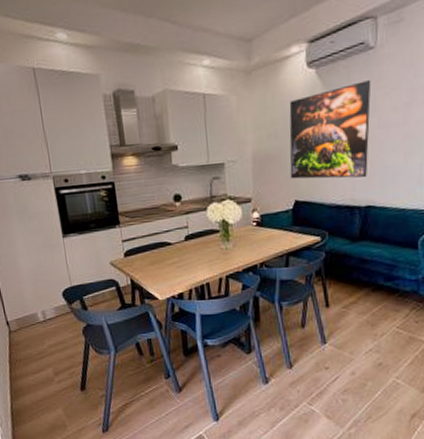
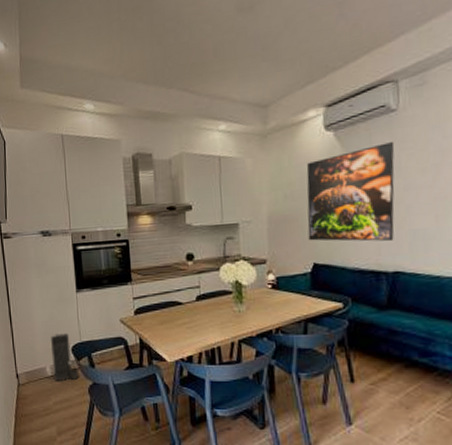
canister: none [40,278,73,326] -> present [50,332,80,382]

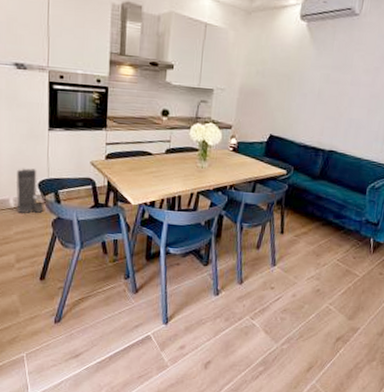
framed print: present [306,142,395,242] -> none [270,41,352,126]

